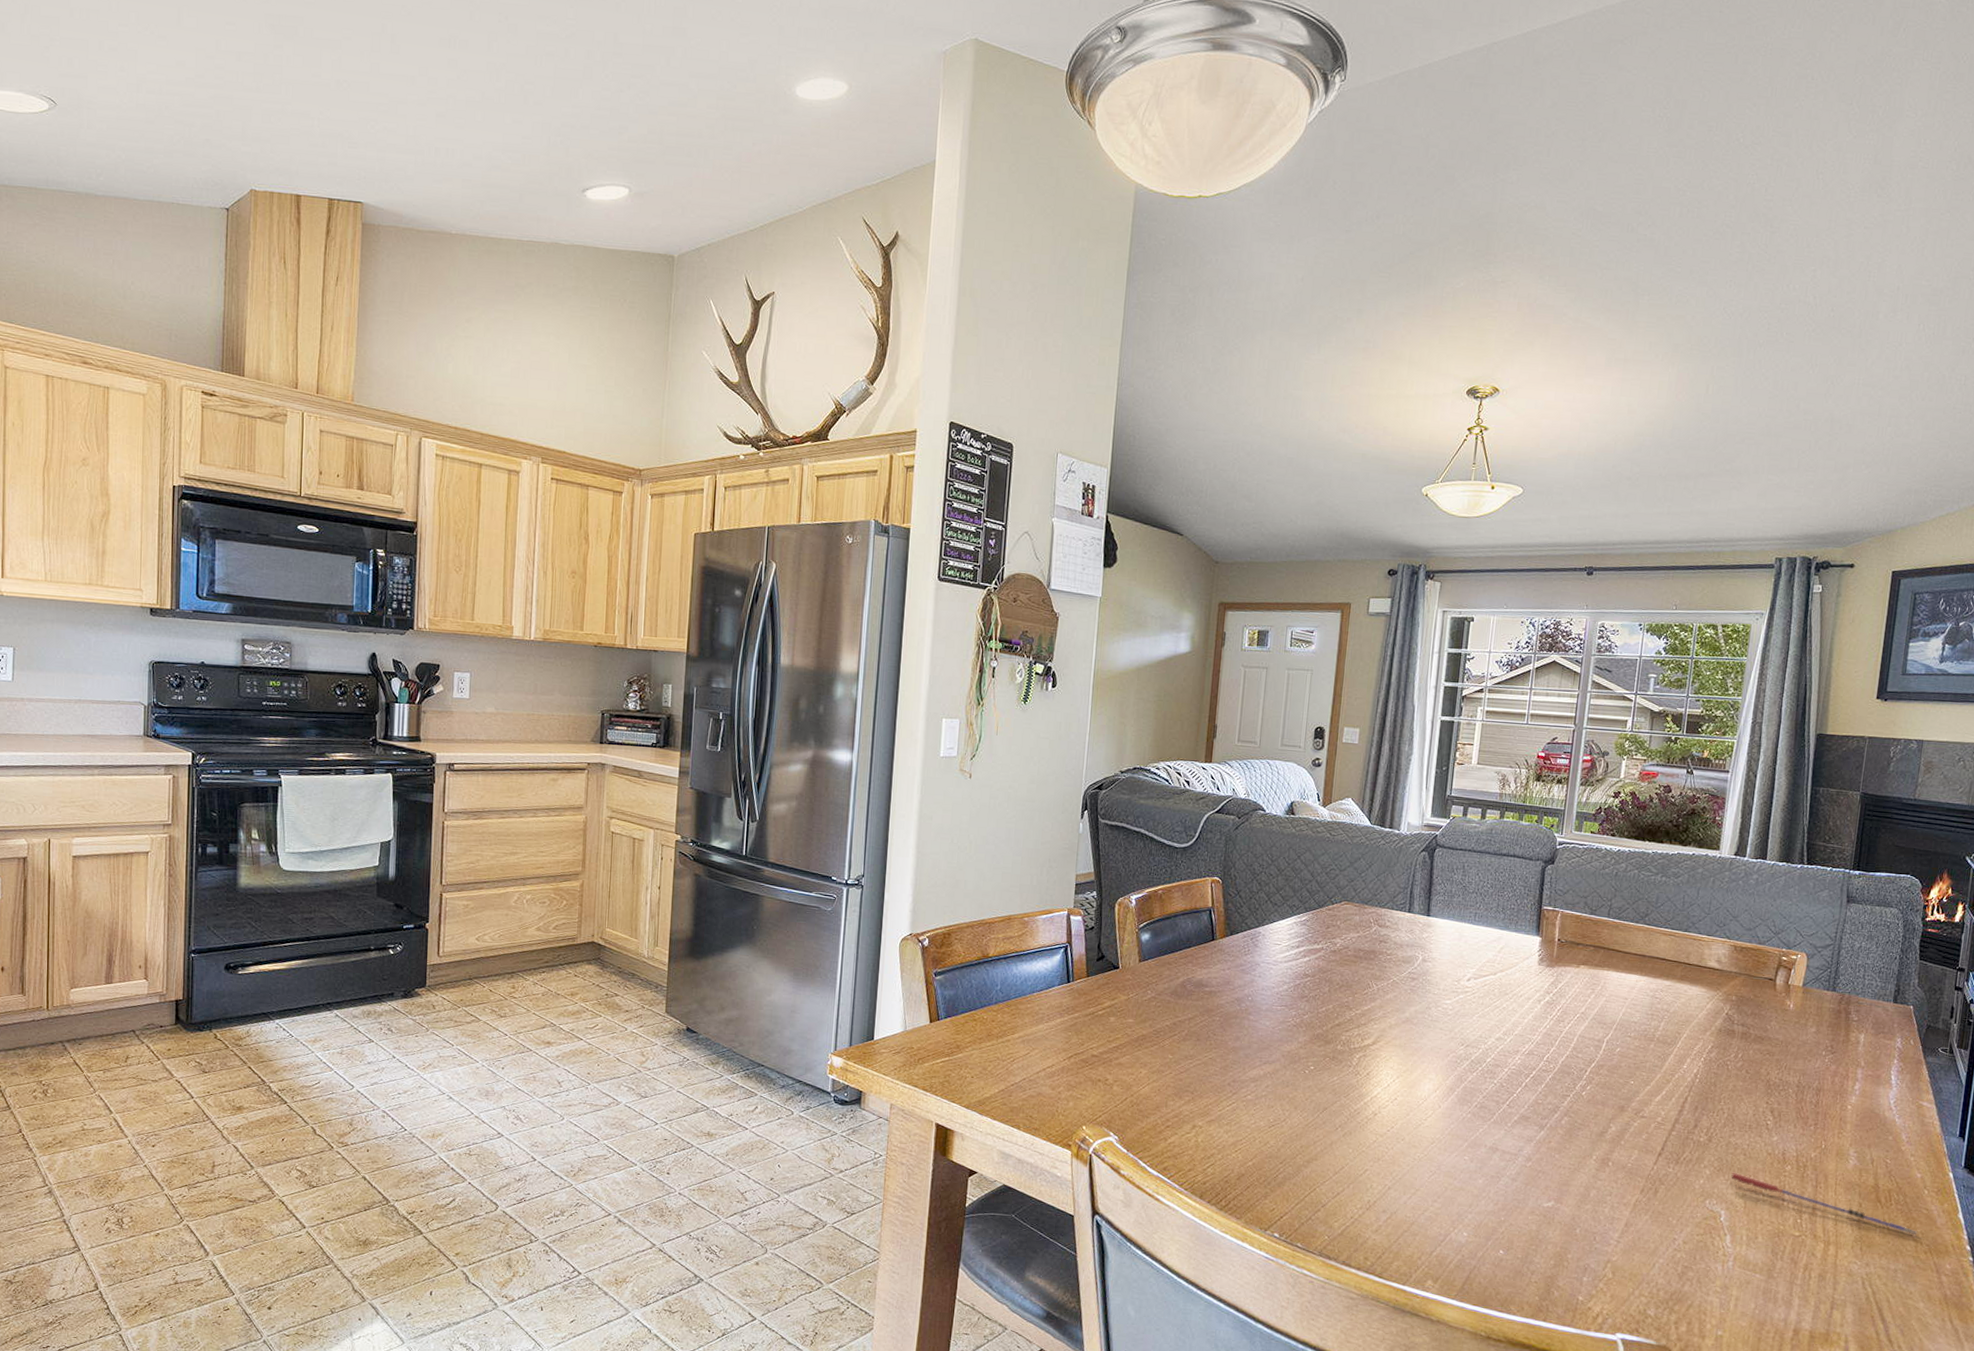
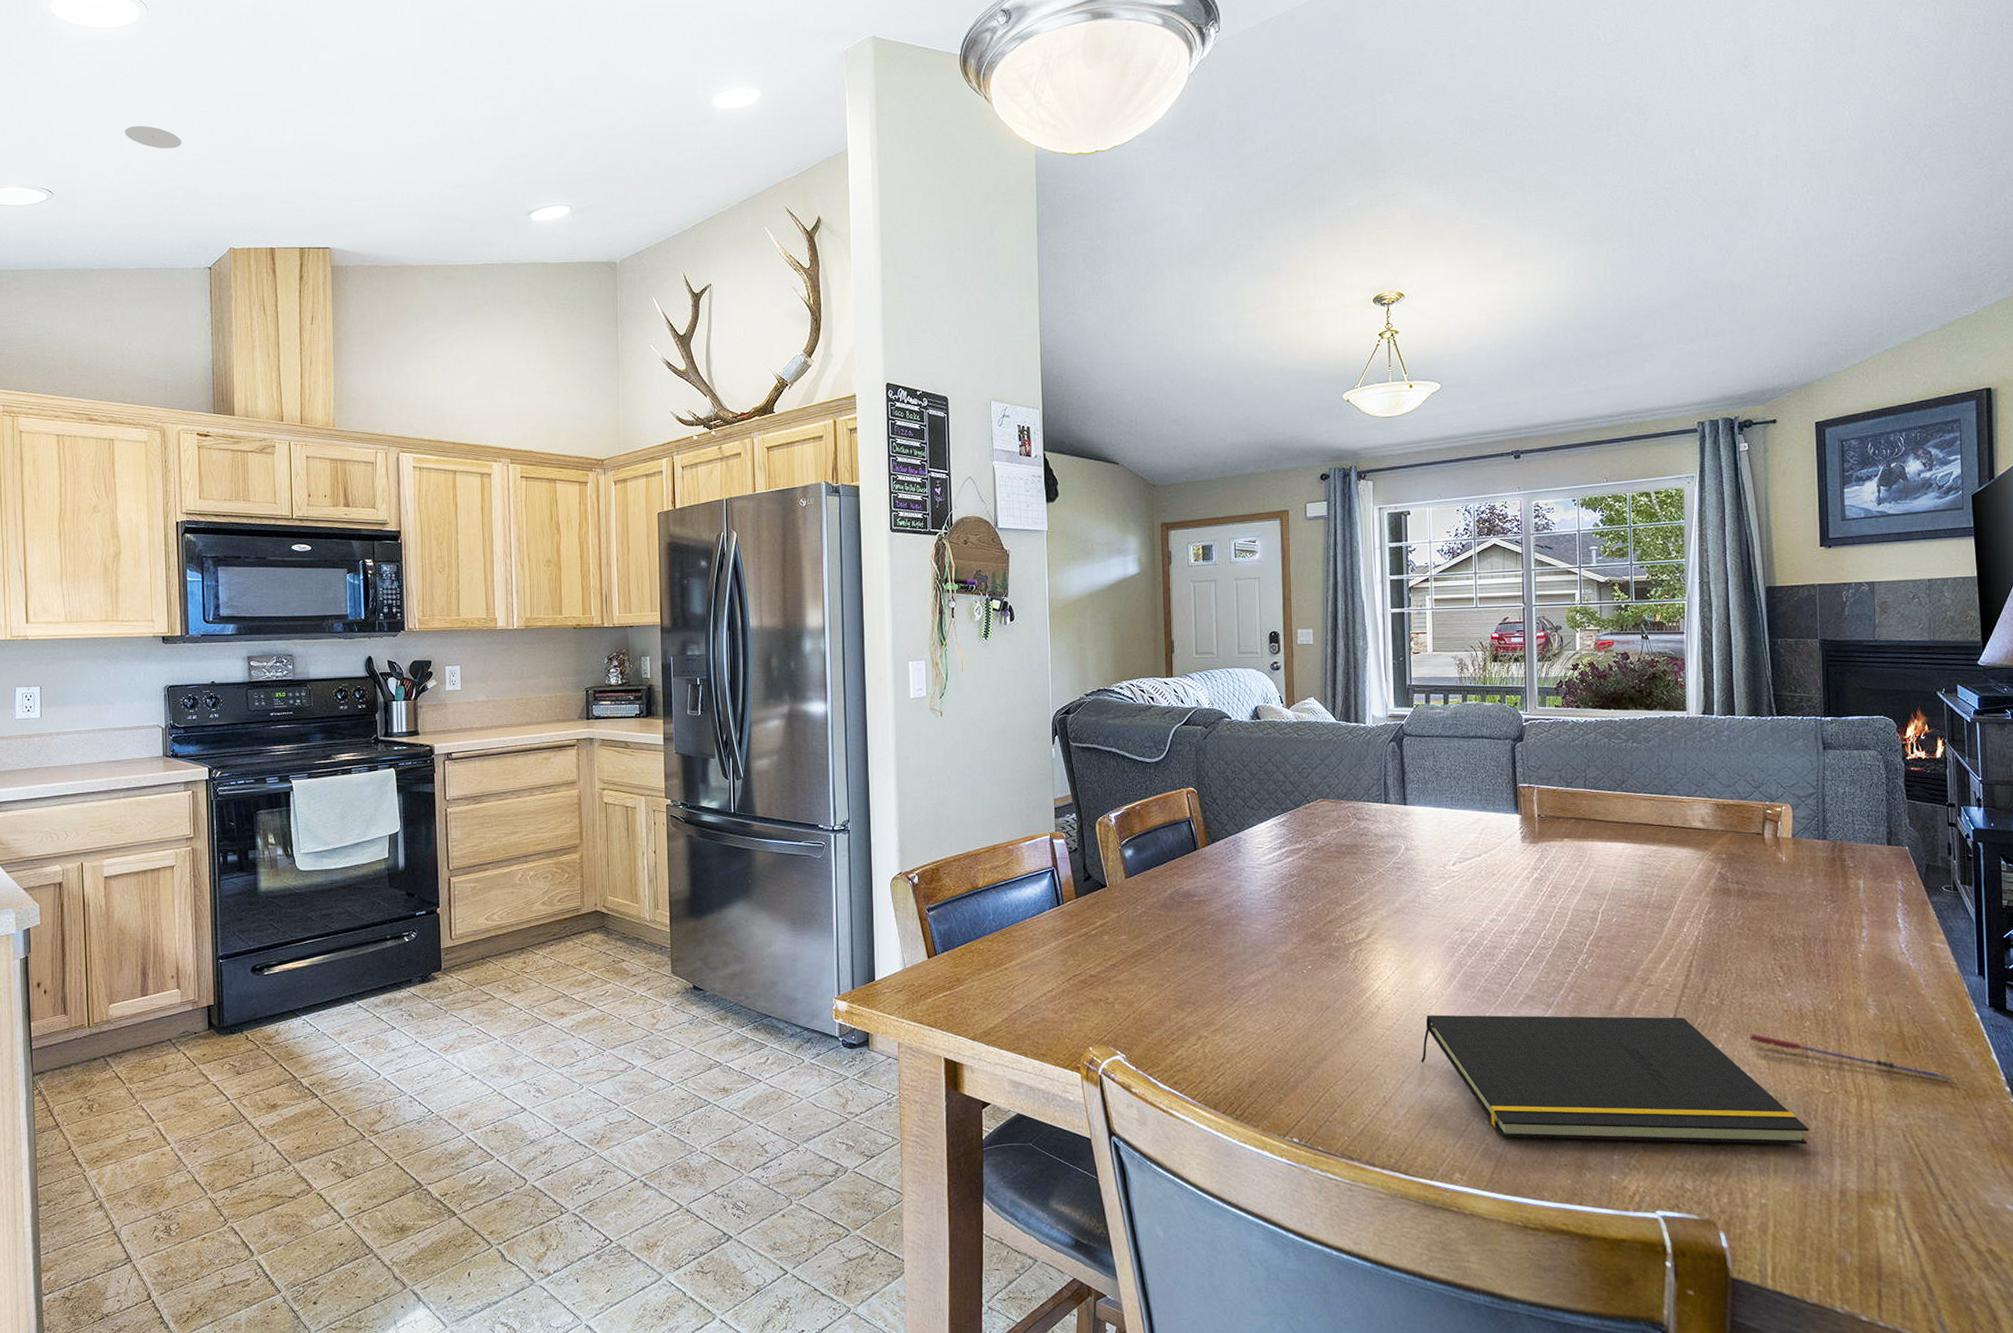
smoke detector: none [140,37,205,69] -> present [124,125,182,149]
notepad: none [1409,1125,1774,1283] -> present [1421,1015,1809,1145]

